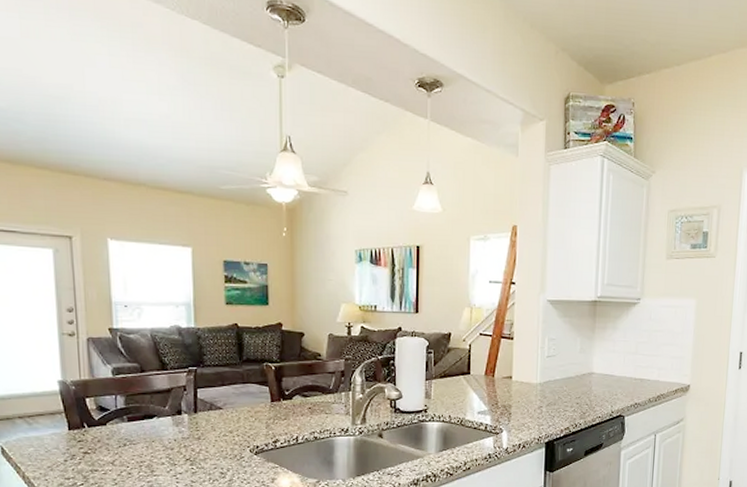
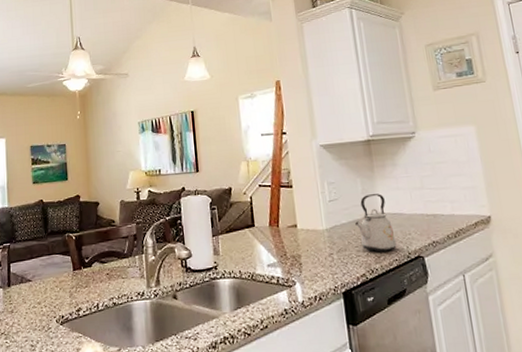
kettle: none [568,354,603,409] -> present [355,194,397,253]

